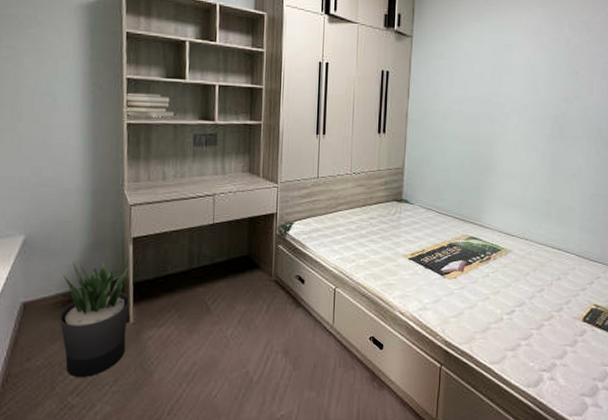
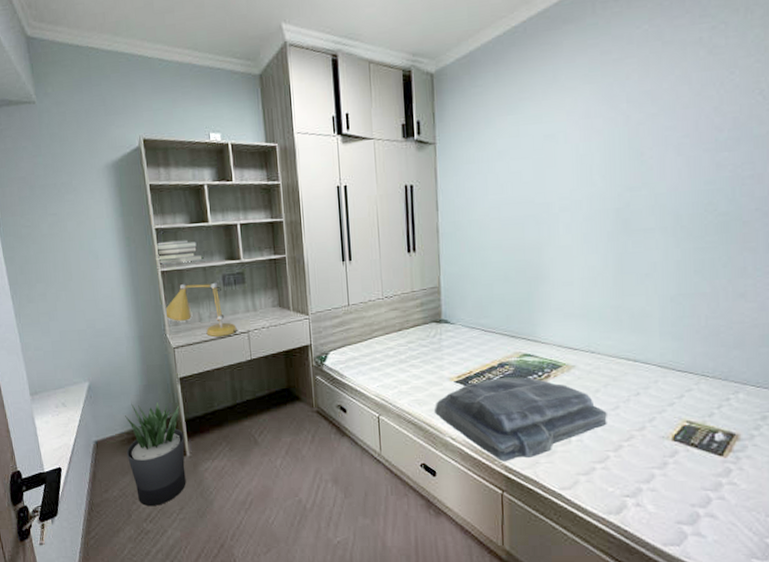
table lamp: none [125,138,204,198] -> present [165,282,238,337]
blanket: none [388,257,534,337] -> present [435,377,607,462]

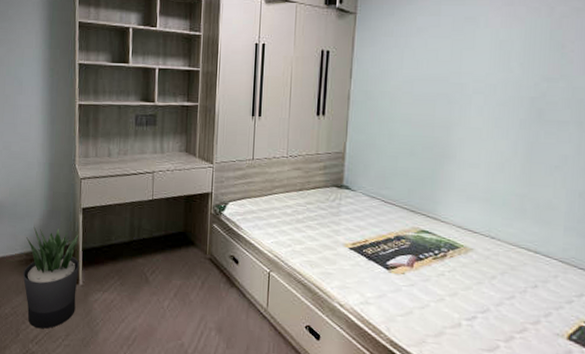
books: present [156,240,203,264] -> none [75,76,119,99]
table lamp: present [165,282,238,337] -> none [76,118,144,174]
blanket: present [435,377,607,462] -> none [326,250,501,336]

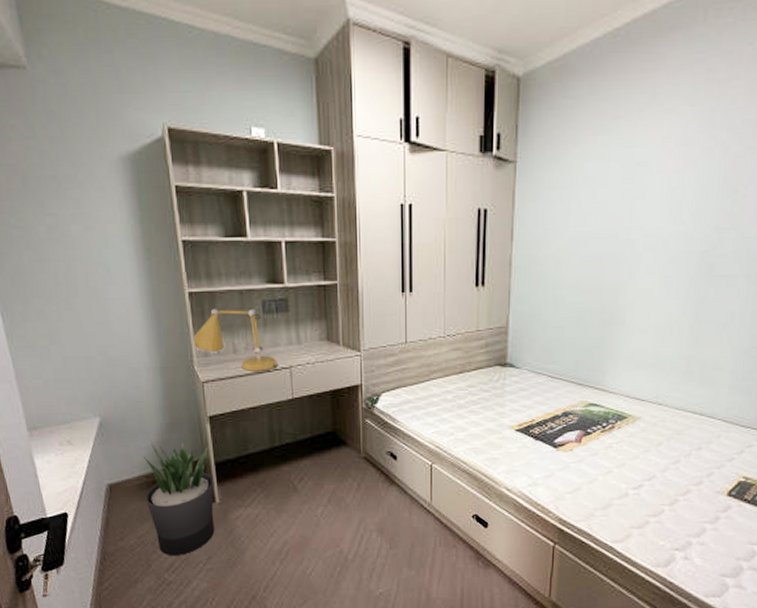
table lamp: none [76,118,144,174] -> present [192,307,279,372]

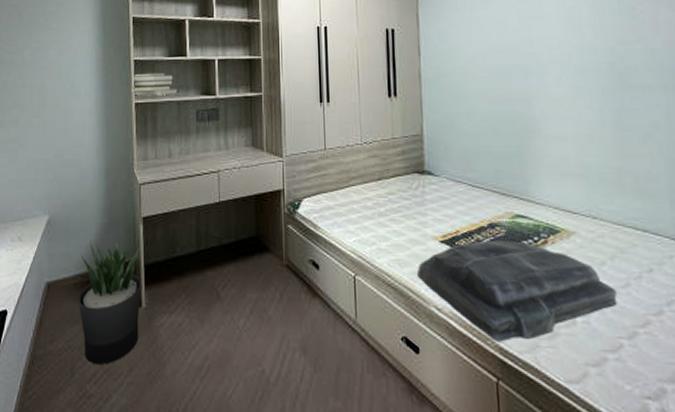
books: none [182,256,239,284] -> present [131,73,178,96]
table lamp: present [192,307,279,372] -> none [134,116,208,176]
blanket: none [492,427,667,514] -> present [417,240,618,342]

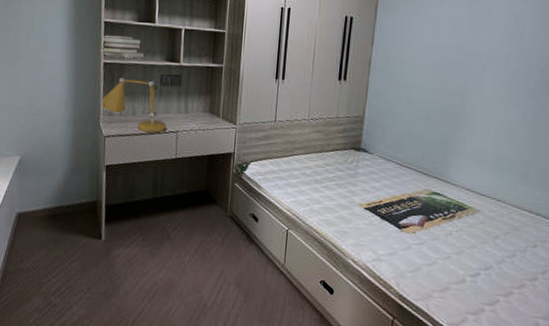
planter: present [78,242,142,364] -> none [45,182,103,282]
table lamp: none [134,116,208,176] -> present [101,77,168,133]
blanket: present [417,240,618,342] -> none [341,211,503,291]

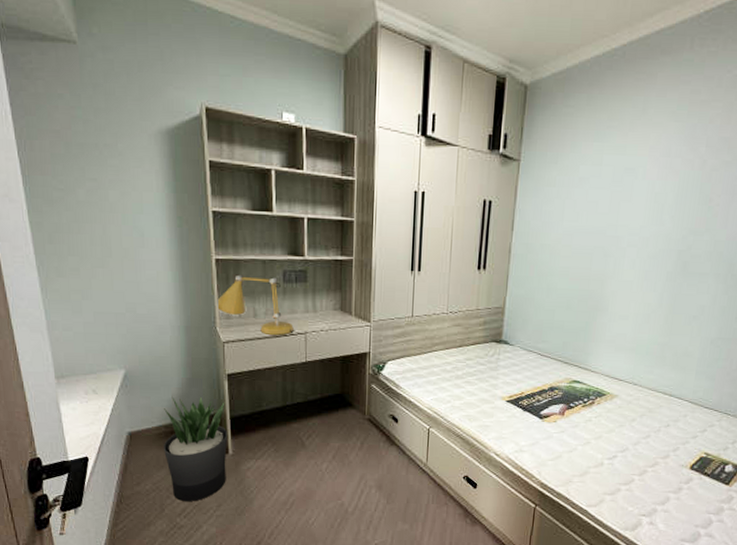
planter: none [45,182,103,282] -> present [163,396,228,501]
books: present [101,35,145,58] -> none [211,226,263,253]

